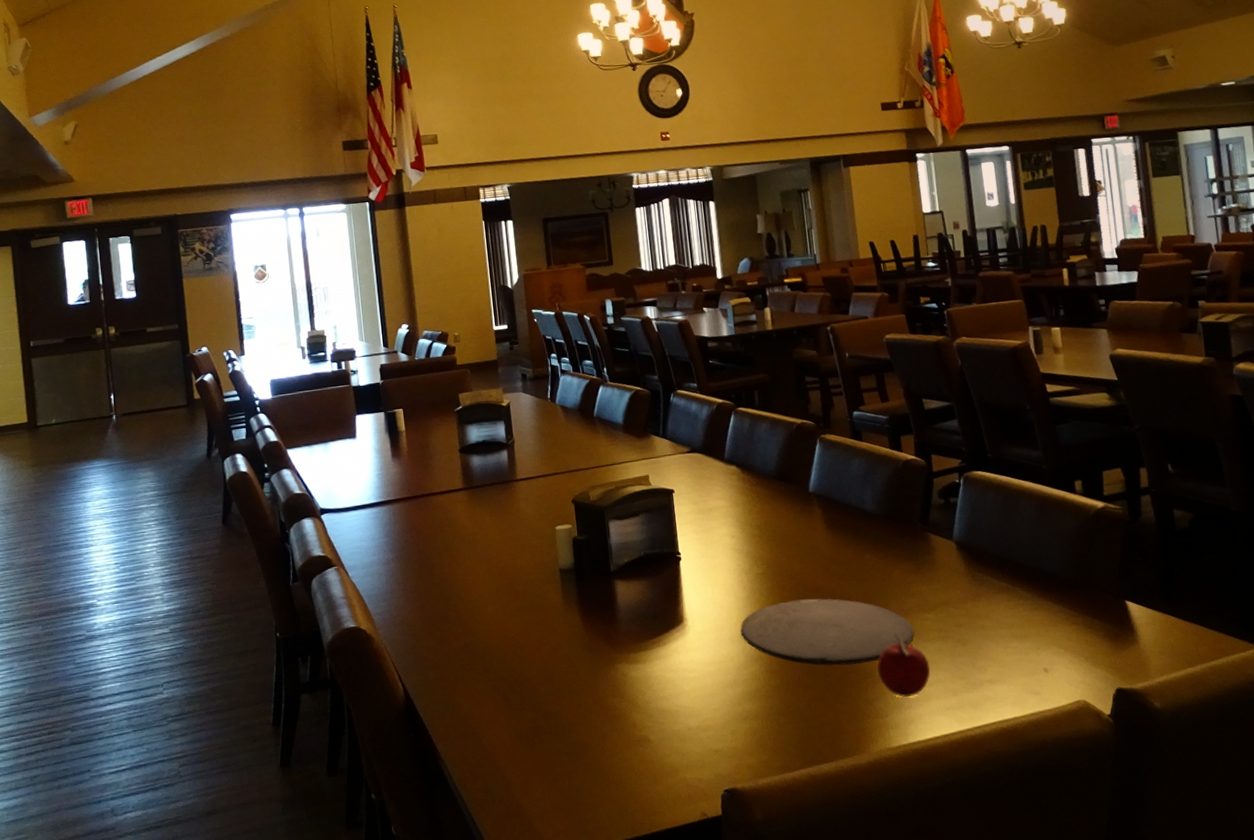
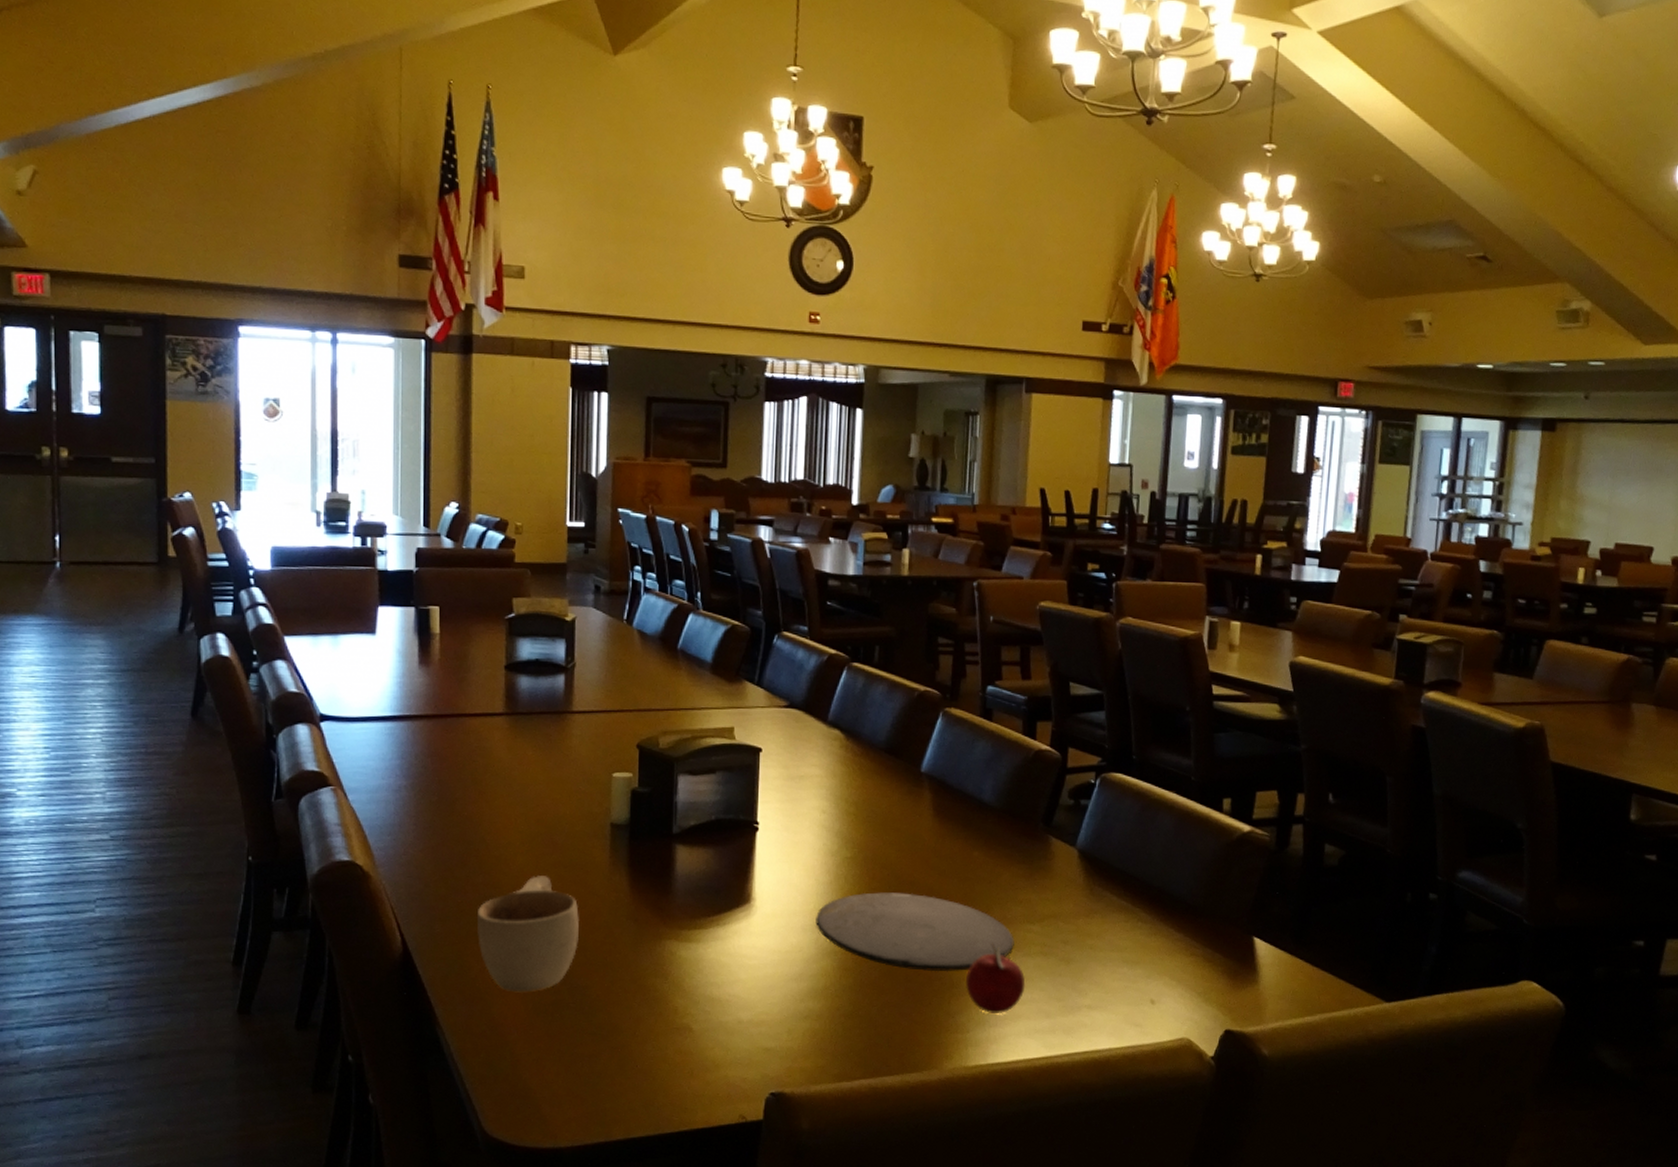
cup: none [461,620,547,724] -> present [476,876,579,993]

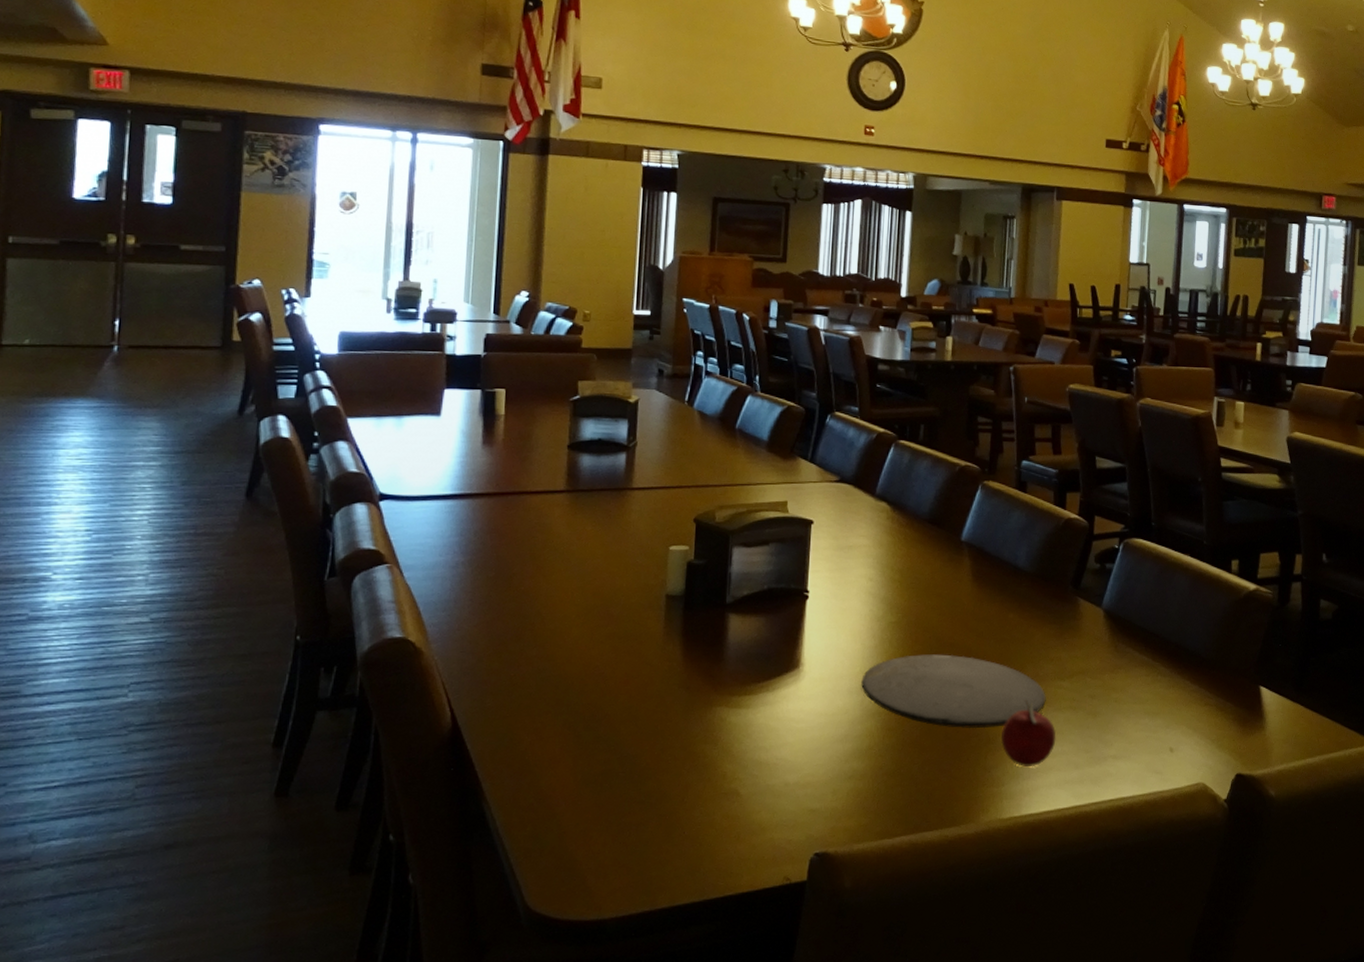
cup: present [476,876,579,993] -> none [528,647,632,764]

